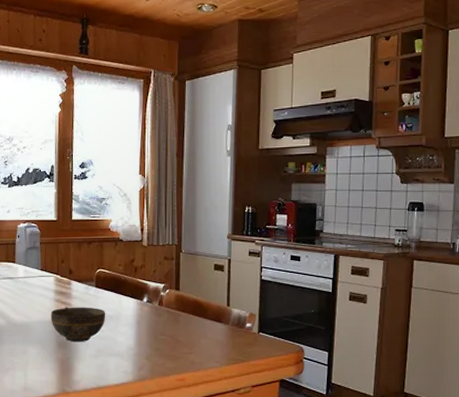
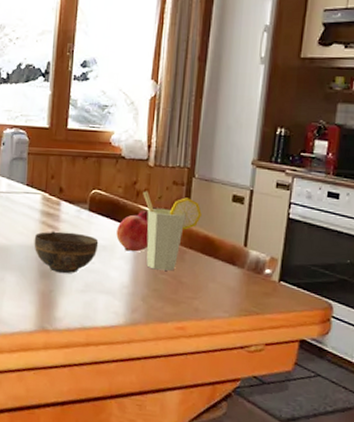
fruit: none [120,282,149,319] -> present [116,210,149,252]
cup: none [140,267,190,332] -> present [143,191,202,271]

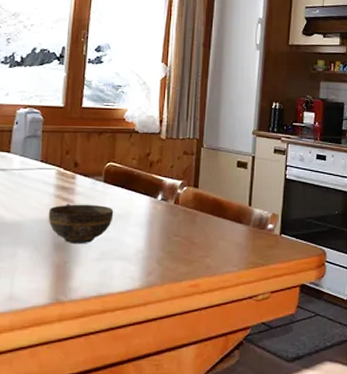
fruit: present [116,210,149,252] -> none [131,178,163,218]
cup: present [143,191,202,271] -> none [156,161,210,233]

